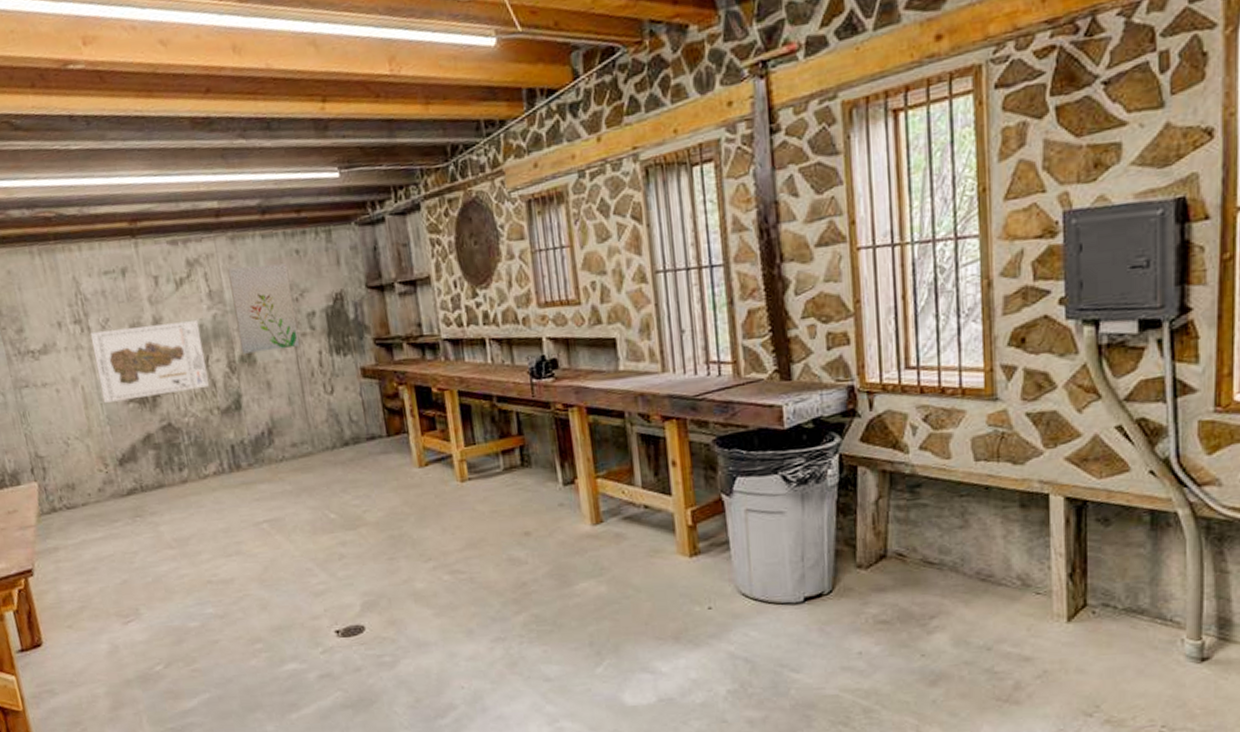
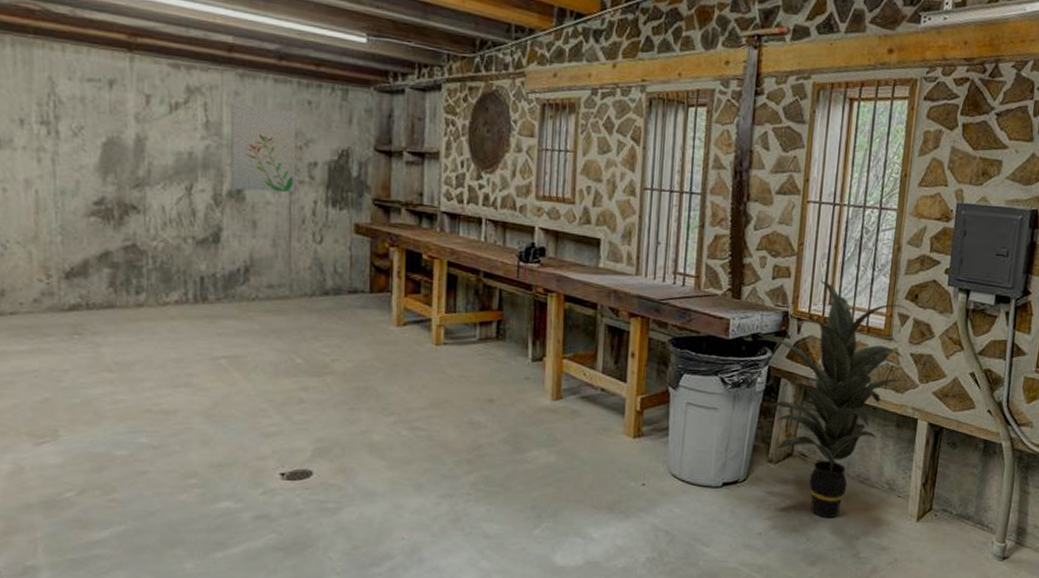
map: present [89,320,210,403] -> none [57,136,189,215]
indoor plant: none [819,341,1025,628] -> present [757,280,910,518]

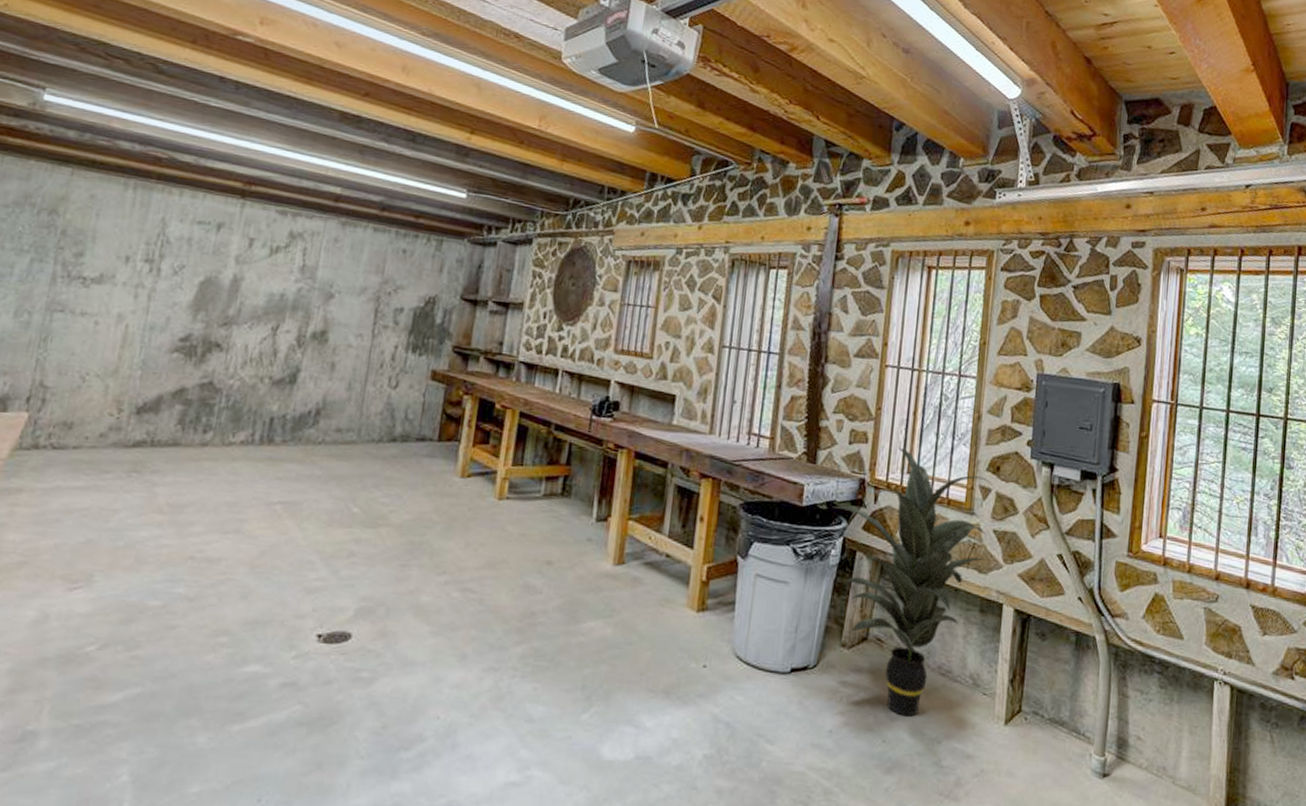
wall art: present [231,103,297,192] -> none [316,249,391,336]

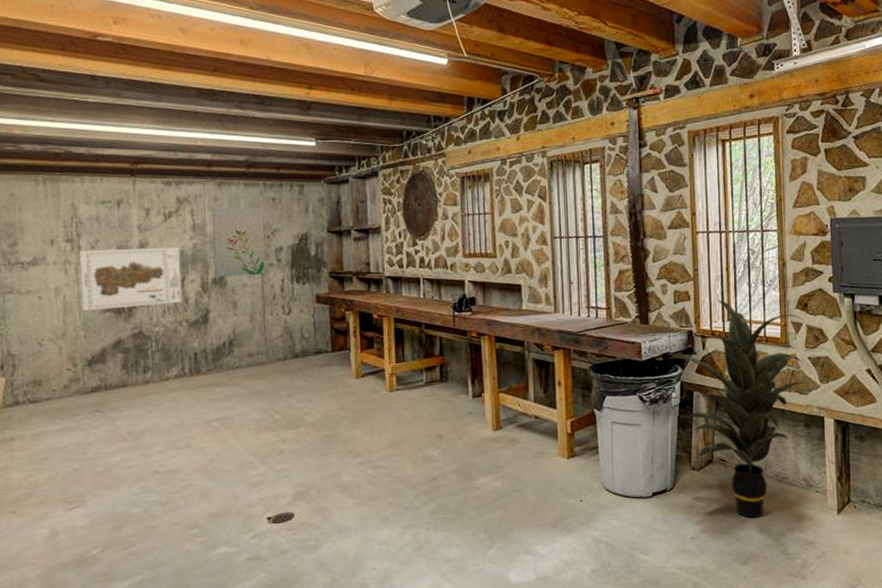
map: none [145,273,281,355] -> present [79,247,183,311]
wall art: none [316,249,391,336] -> present [212,207,267,277]

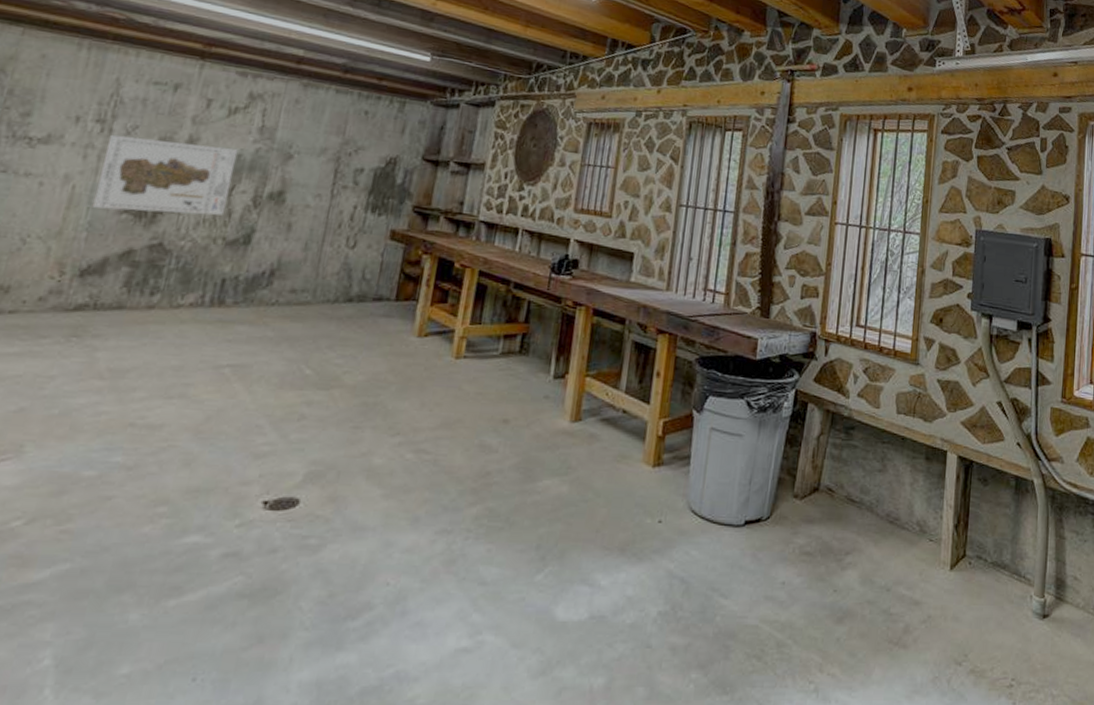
wall art: present [212,207,267,277] -> none [273,110,353,197]
indoor plant: present [667,300,808,518] -> none [784,301,936,565]

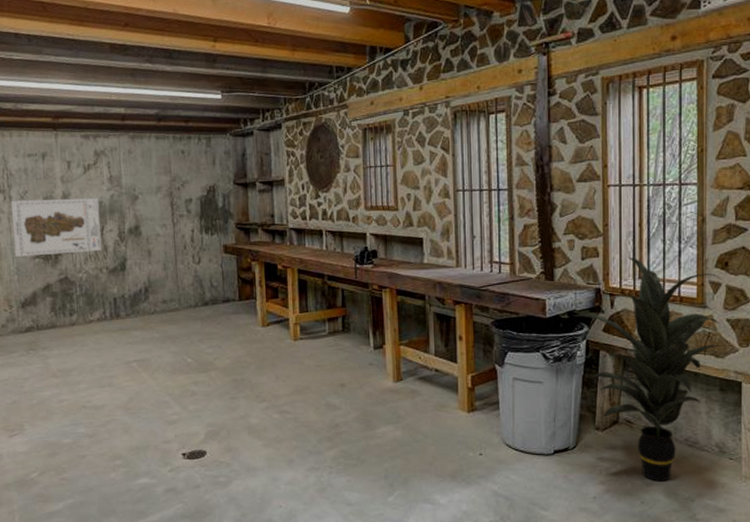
indoor plant: none [784,301,936,565] -> present [573,257,725,482]

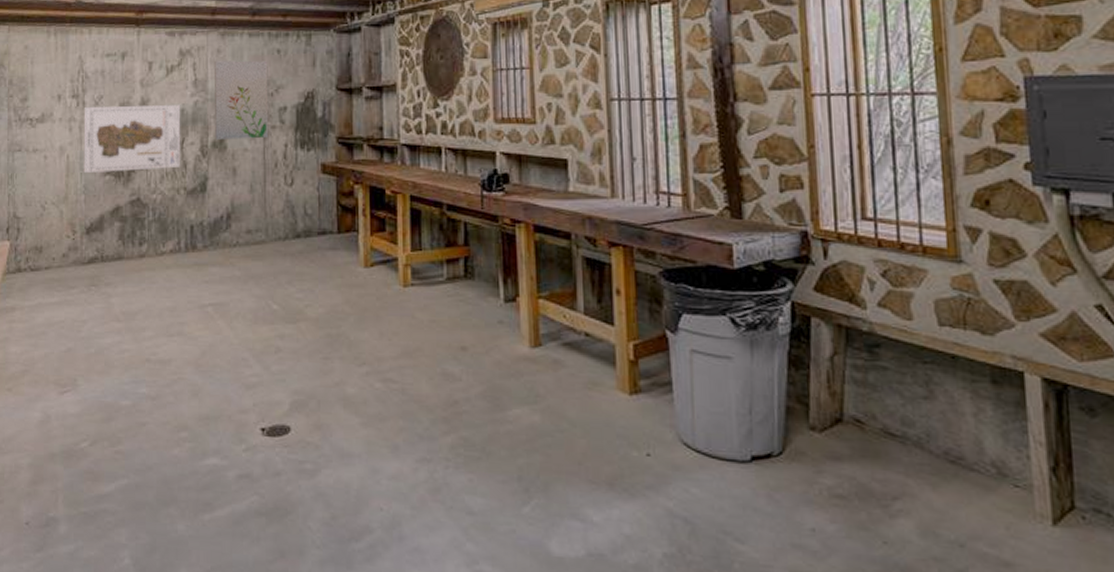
wall art: none [127,159,178,227] -> present [215,60,269,140]
indoor plant: present [573,257,725,482] -> none [771,189,995,514]

